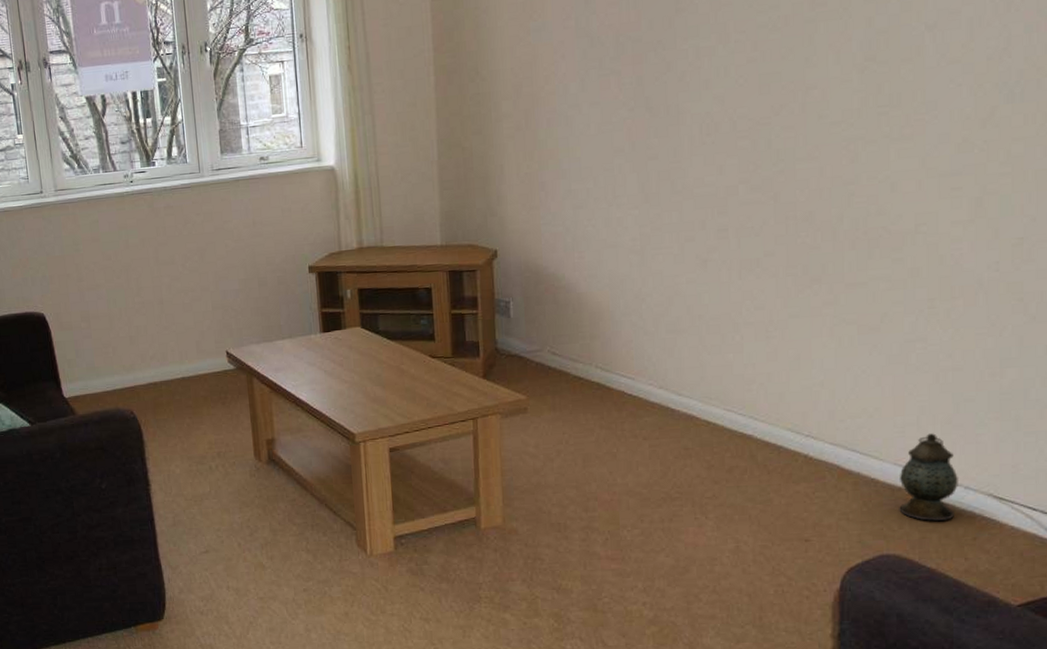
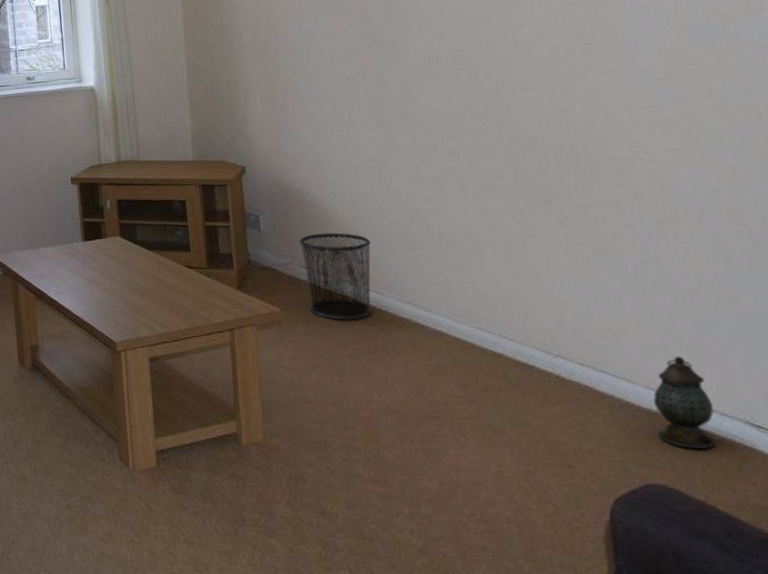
waste bin: none [550,317,626,406] -> present [299,232,371,320]

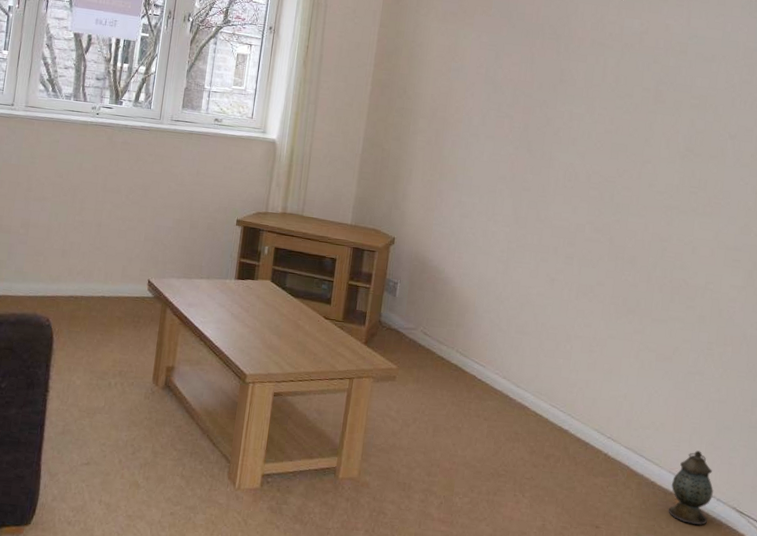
waste bin: present [299,232,371,320] -> none [422,306,485,385]

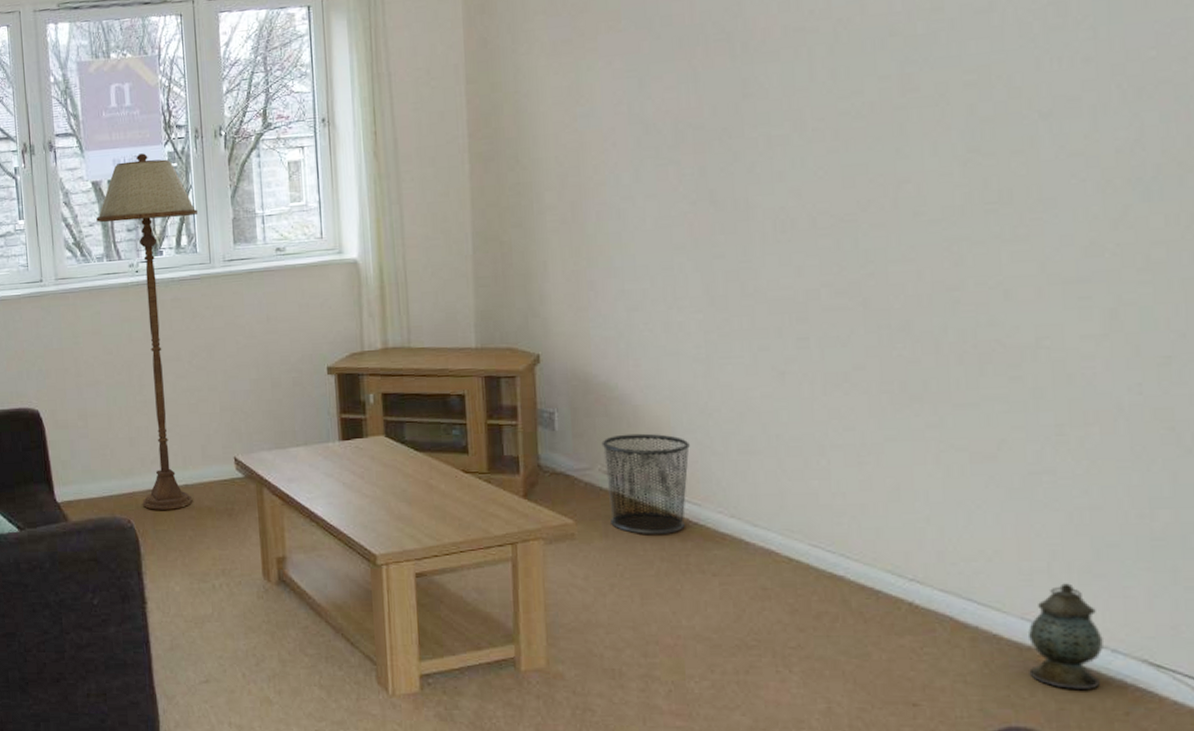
floor lamp: none [63,19,159,316] -> present [96,153,199,510]
waste bin: none [422,306,485,385] -> present [601,433,690,534]

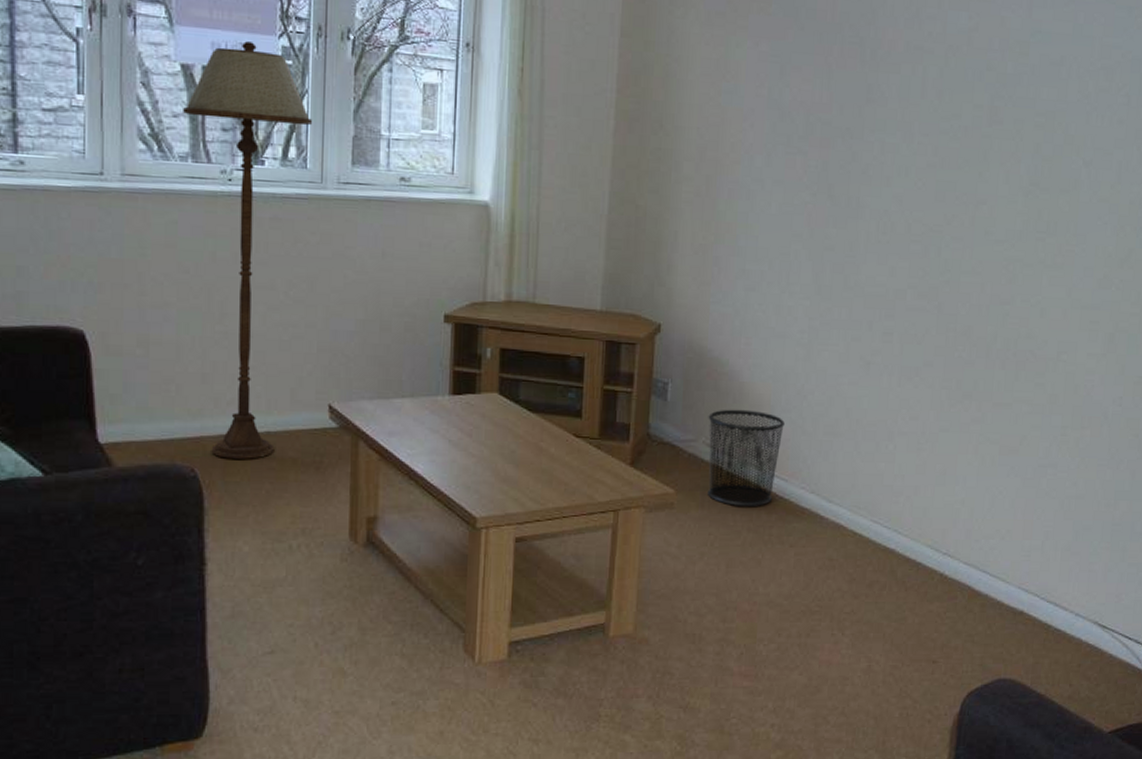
lantern: present [1029,583,1103,691] -> none [1018,559,1071,647]

